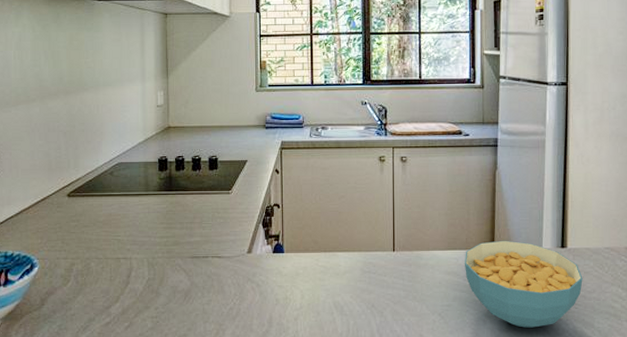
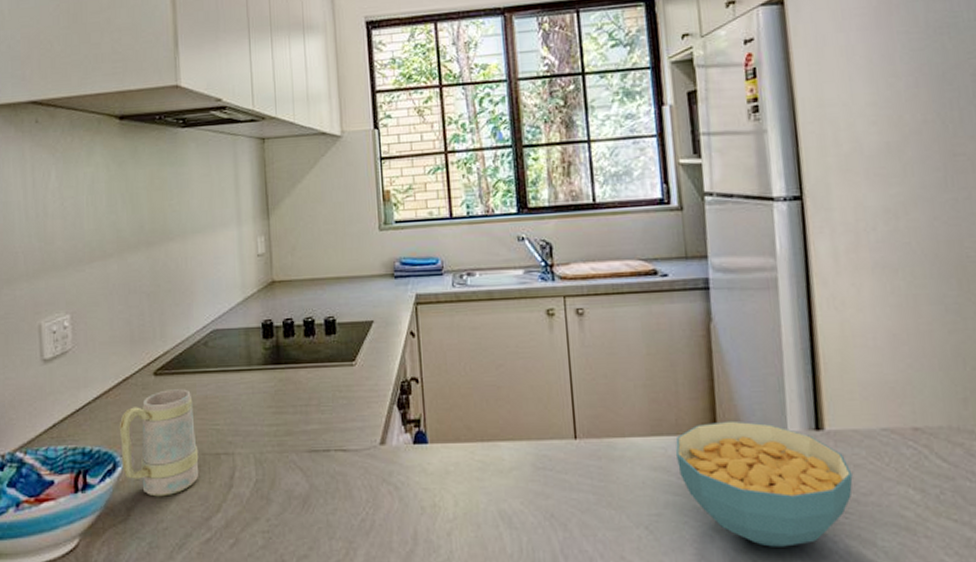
mug: none [36,208,102,290] -> present [119,389,199,497]

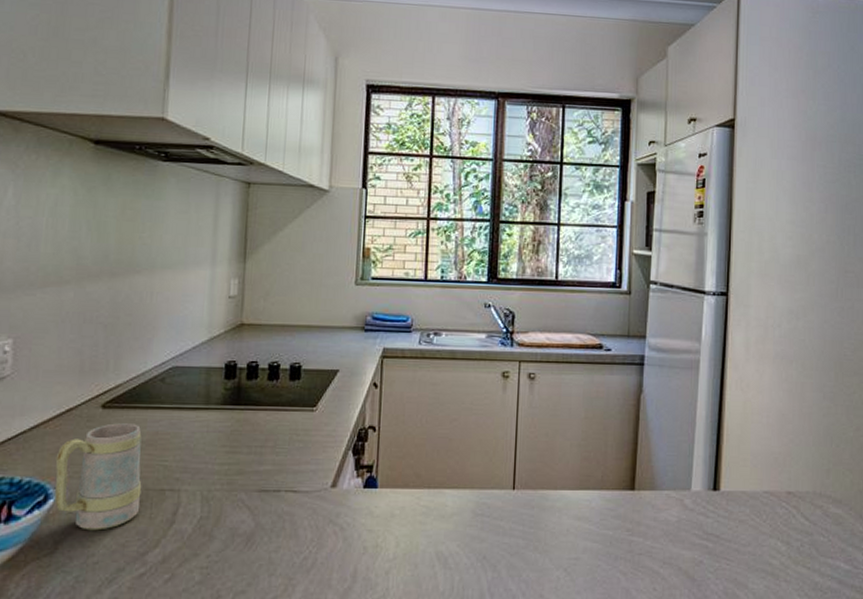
cereal bowl: present [675,420,853,547] -> none [597,479,737,588]

